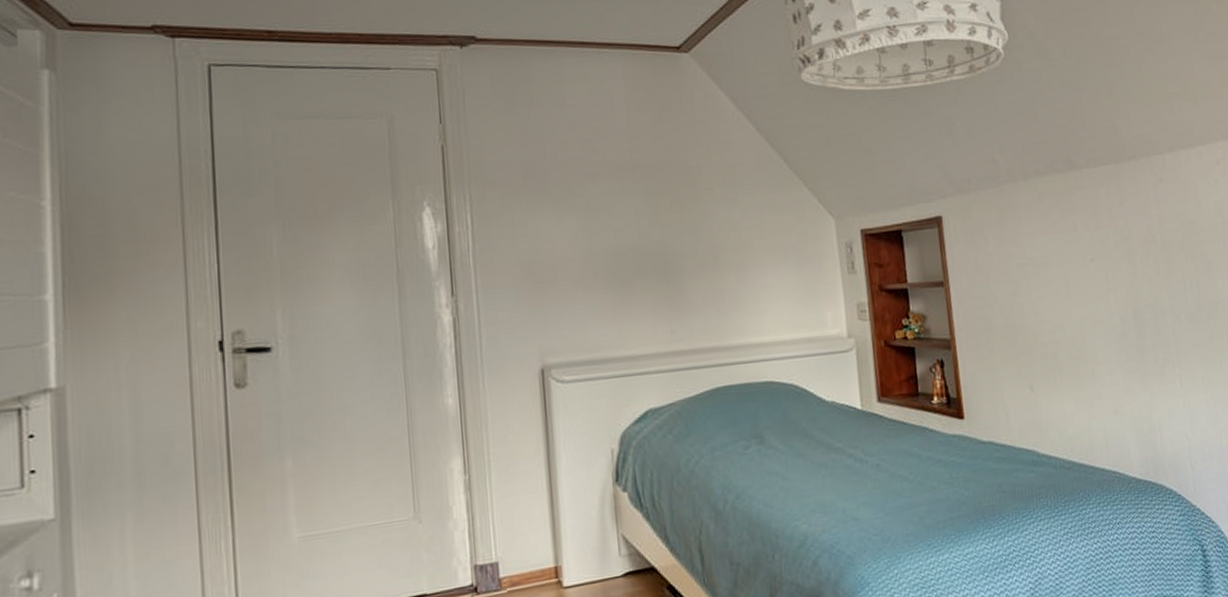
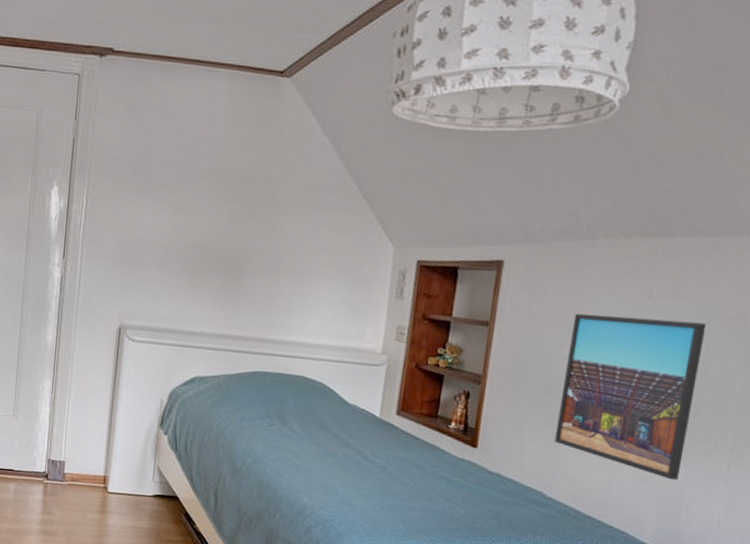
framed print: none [1017,246,1145,407] -> present [555,313,707,481]

